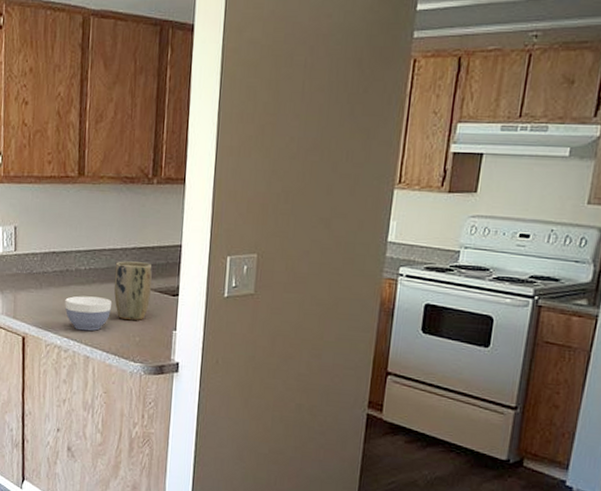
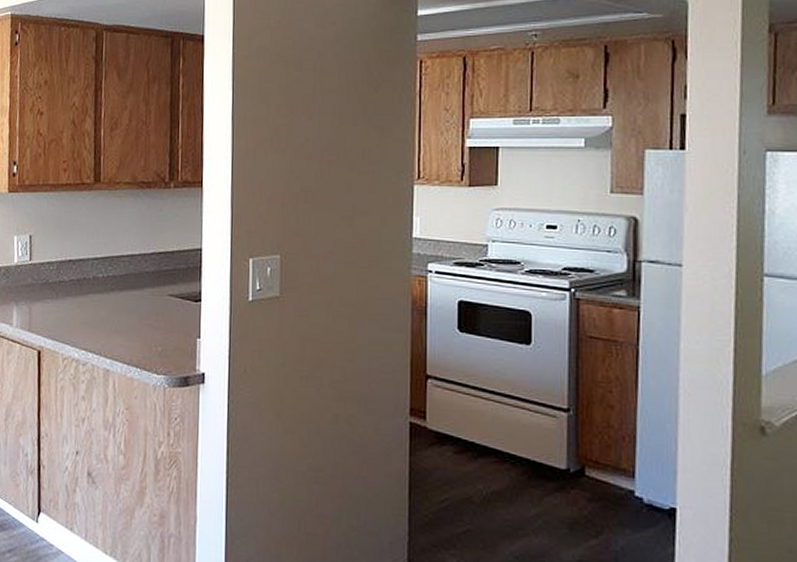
bowl: present [65,296,111,331] -> none [82,305,131,343]
plant pot: present [114,261,152,321] -> none [133,267,173,330]

